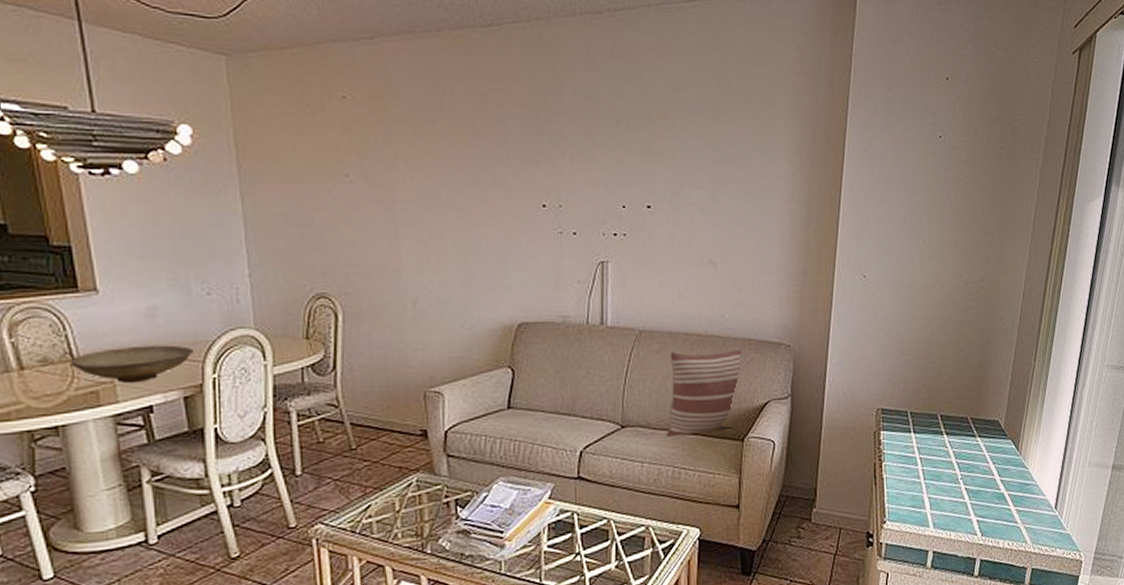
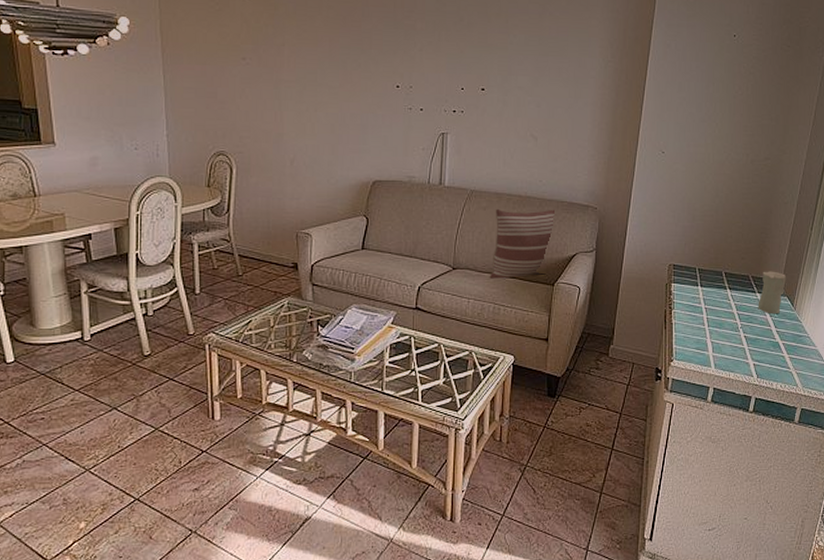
decorative bowl: present [70,345,193,384] -> none [33,187,123,216]
candle: none [979,410,1009,461] -> present [758,271,786,314]

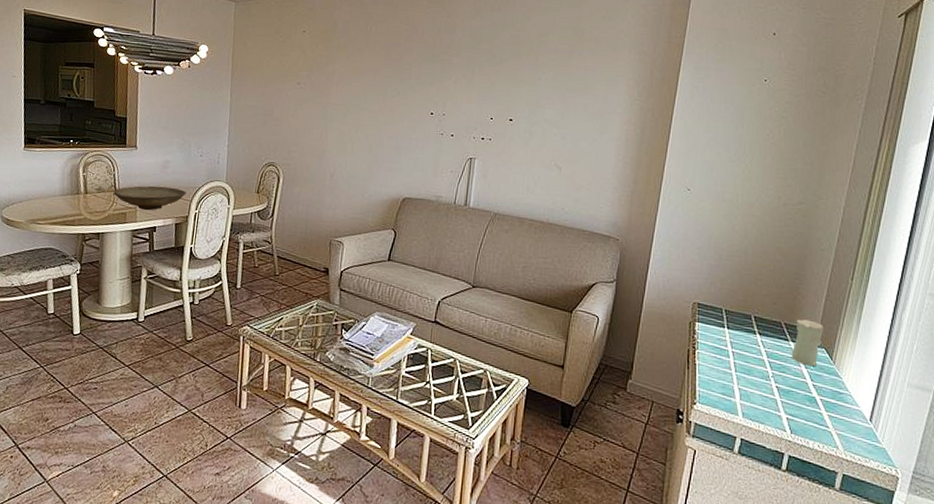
decorative bowl: none [33,187,123,216] -> present [113,185,186,211]
pillow: present [489,208,557,279] -> none [507,232,578,302]

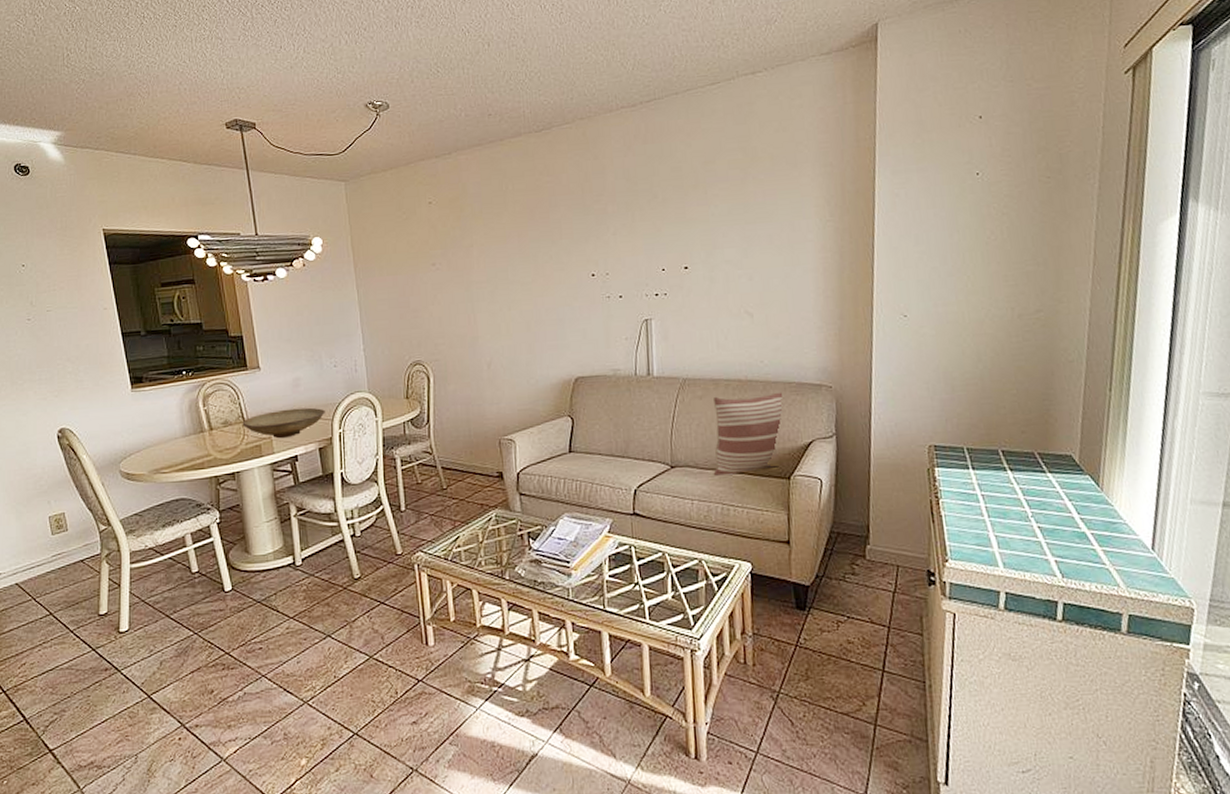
pillow: none [507,232,578,302] -> present [713,392,785,476]
candle: present [791,319,823,367] -> none [1050,445,1085,498]

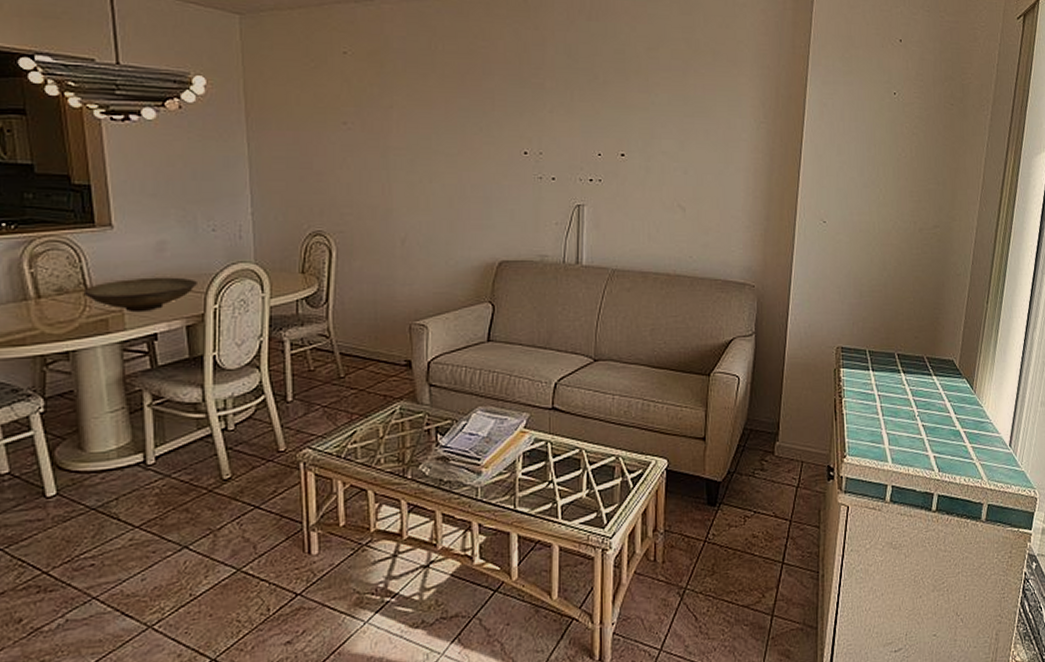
pillow: present [713,392,785,476] -> none [636,288,710,371]

